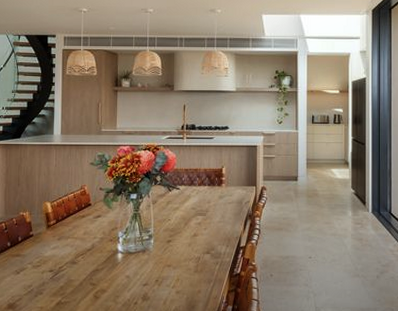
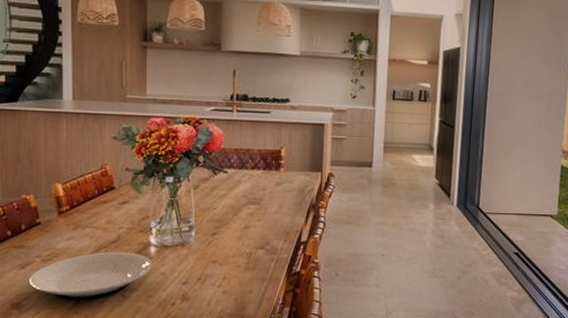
plate: none [23,259,119,300] -> present [30,252,152,300]

